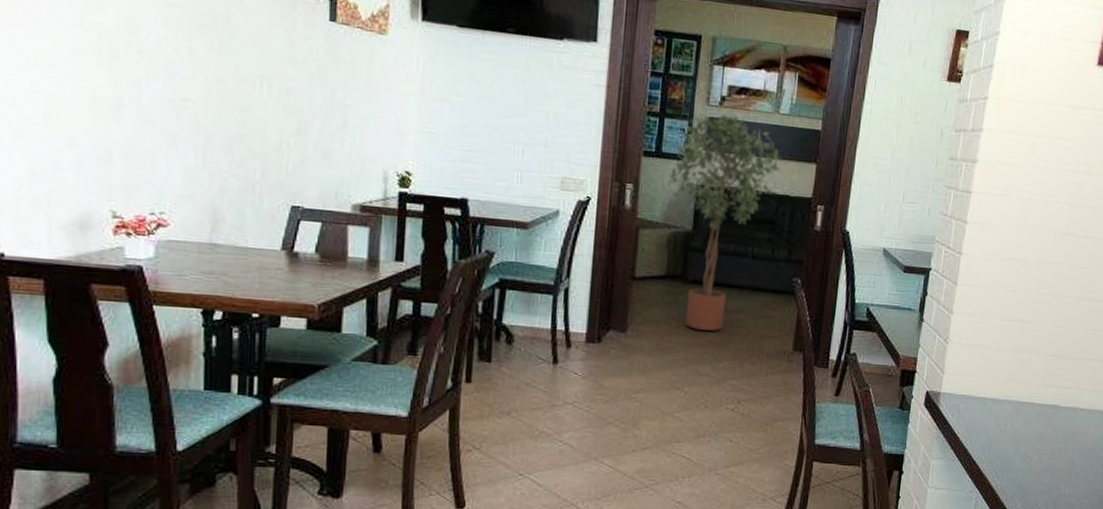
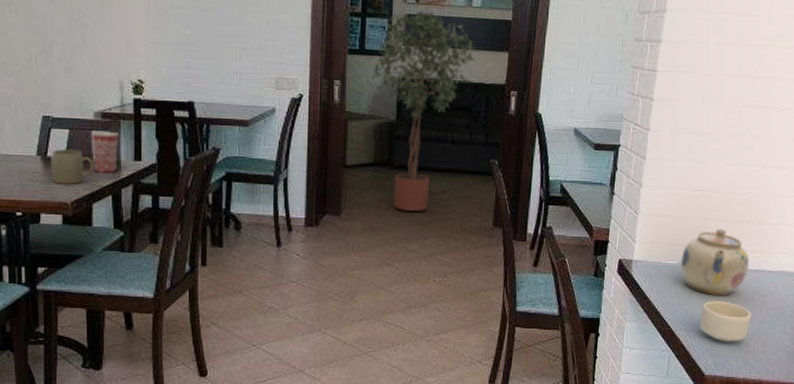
mug: none [297,244,348,285] -> present [51,149,94,185]
mug: none [345,226,380,274] -> present [90,131,119,173]
teapot: none [990,362,1062,434] -> present [679,228,750,296]
mug: none [1008,439,1064,484] -> present [699,301,752,342]

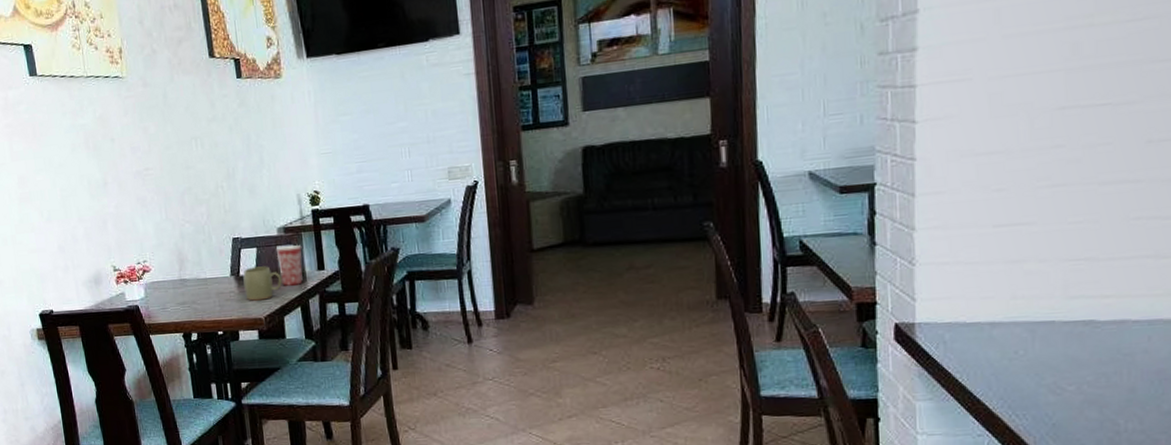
potted tree: present [372,9,477,211] -> none [550,68,670,292]
teapot: present [679,228,750,296] -> none [986,271,1099,360]
mug: present [699,301,752,342] -> none [1029,366,1116,421]

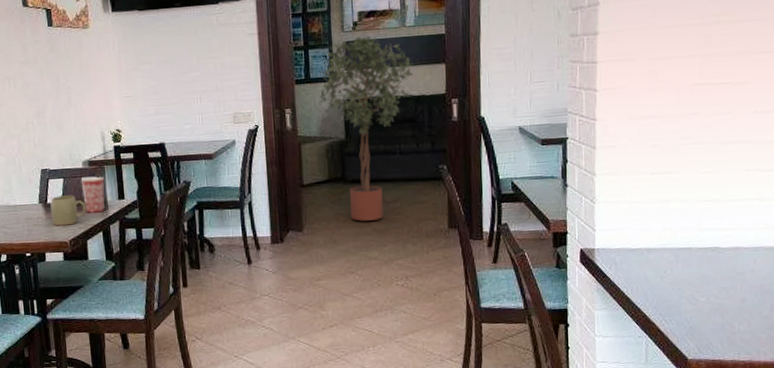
potted tree: none [550,68,670,292] -> present [319,35,415,221]

